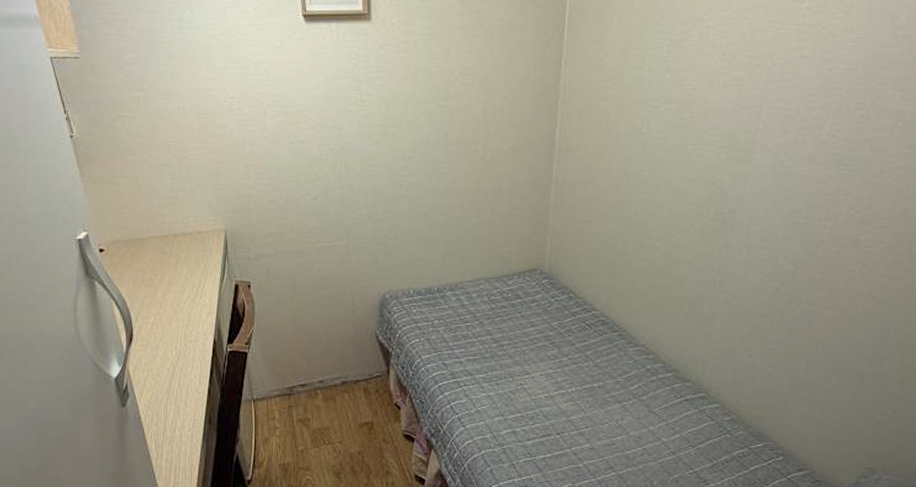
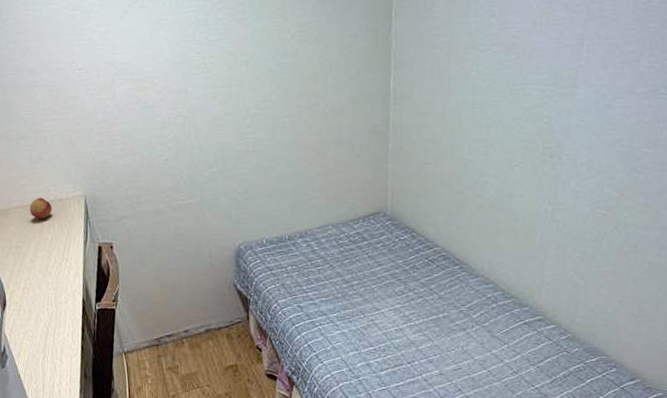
fruit: none [166,228,190,252] -> present [29,197,53,220]

